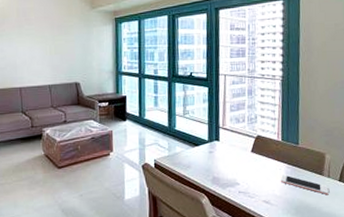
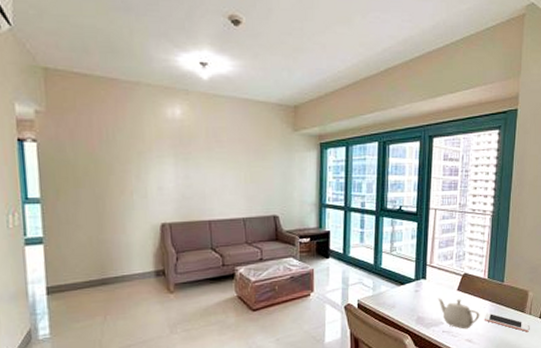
teapot: none [232,159,276,191] -> present [437,298,480,330]

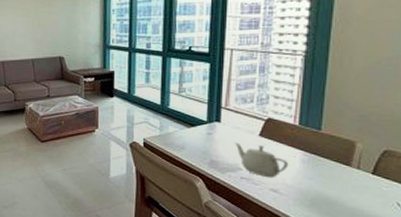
cell phone: present [484,313,529,332] -> none [293,163,357,189]

